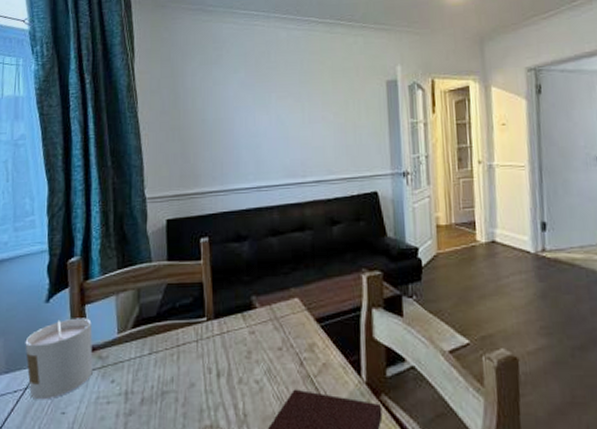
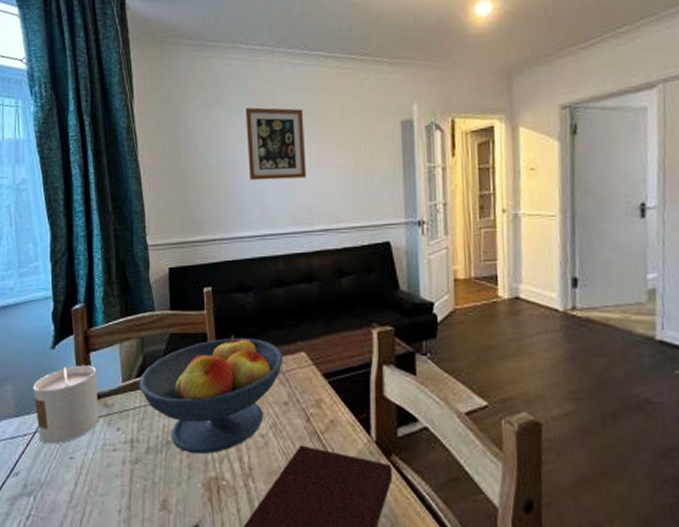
fruit bowl: none [135,283,278,403] -> present [139,335,284,455]
wall art: none [242,67,300,136] -> present [245,107,307,181]

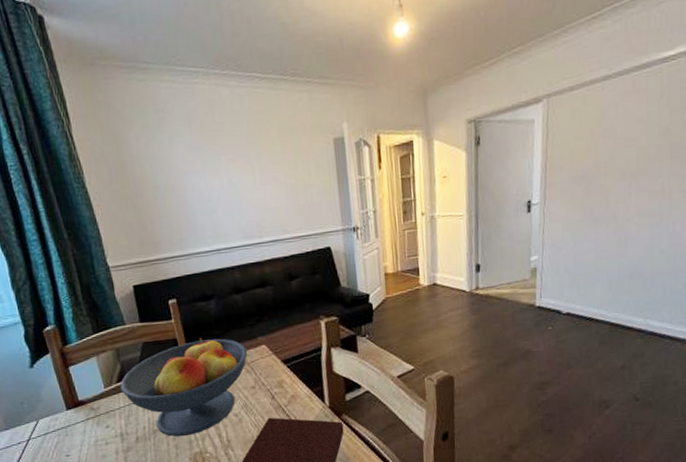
candle: present [33,365,99,445] -> none [18,377,88,448]
wall art: present [245,107,307,181] -> none [187,130,253,201]

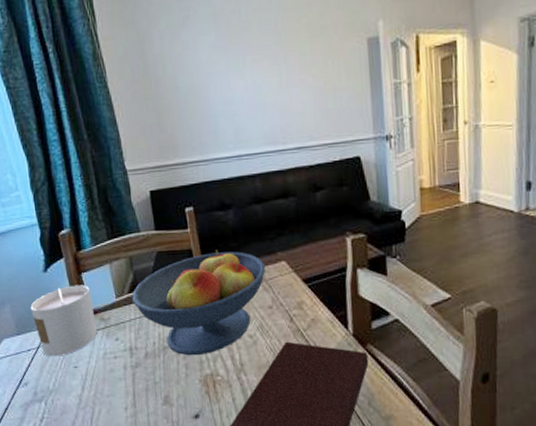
candle: none [18,377,88,448] -> present [30,285,97,357]

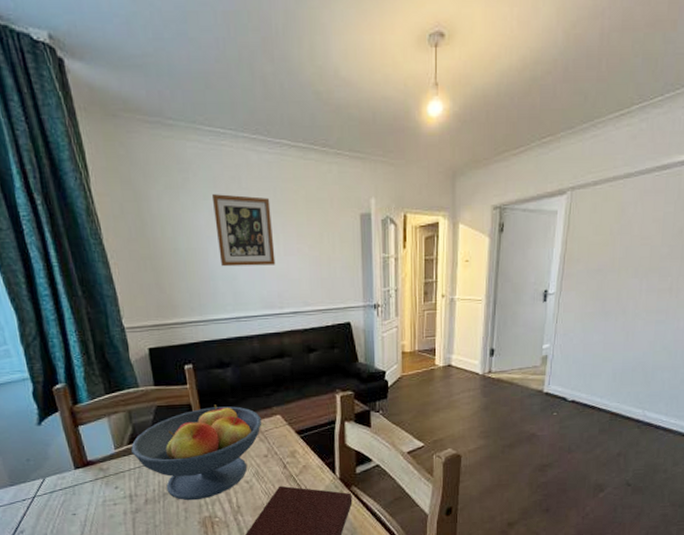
candle: present [30,285,97,357] -> none [24,437,96,506]
wall art: none [212,28,278,103] -> present [211,194,276,267]

